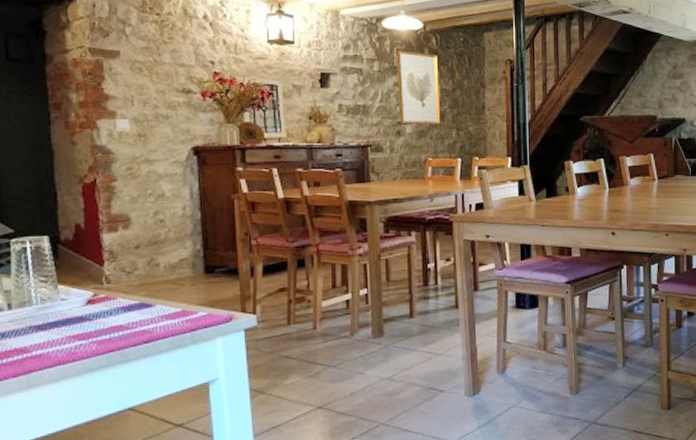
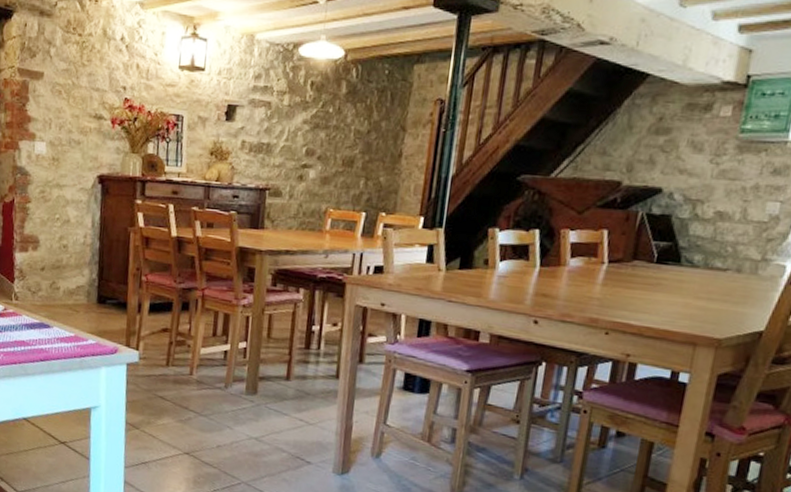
wall art: present [396,50,441,125] -> none [303,82,356,172]

